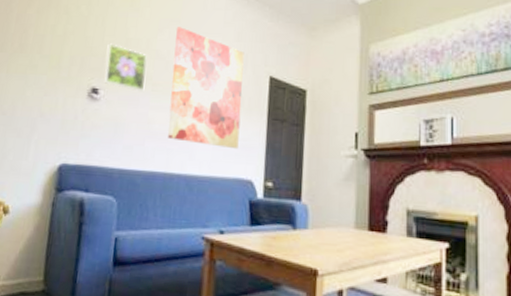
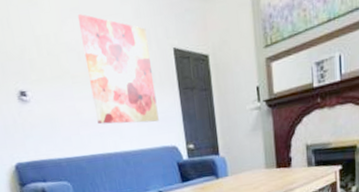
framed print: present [104,43,147,91] -> none [20,44,66,87]

